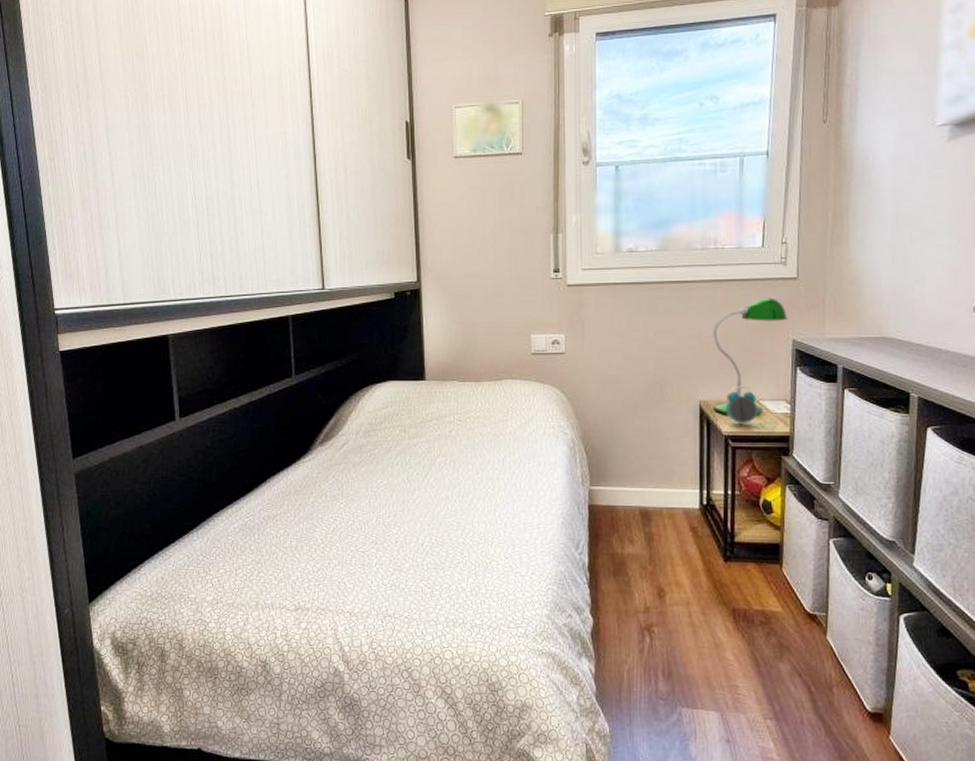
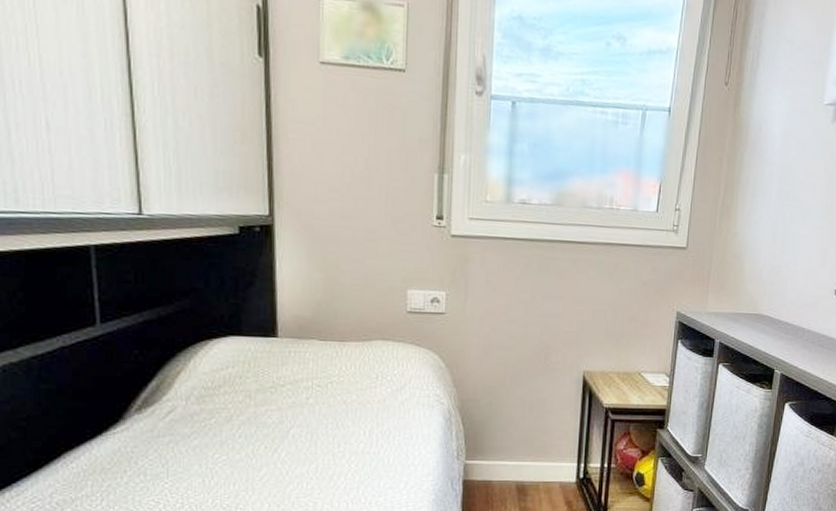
desk lamp: present [713,297,789,417] -> none [596,265,675,389]
alarm clock: present [725,386,758,426] -> none [608,357,639,399]

